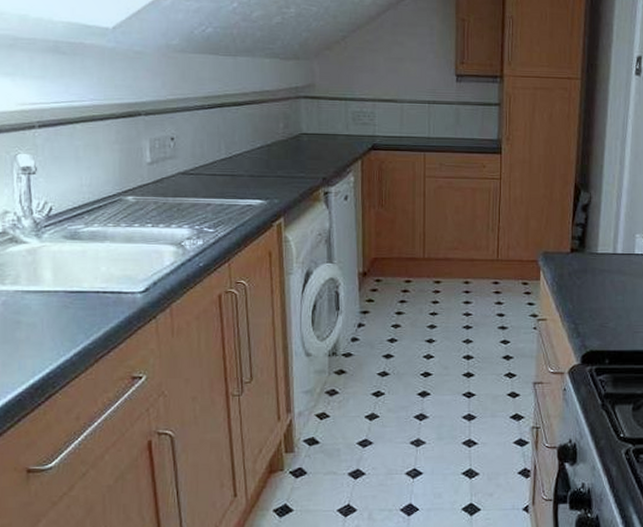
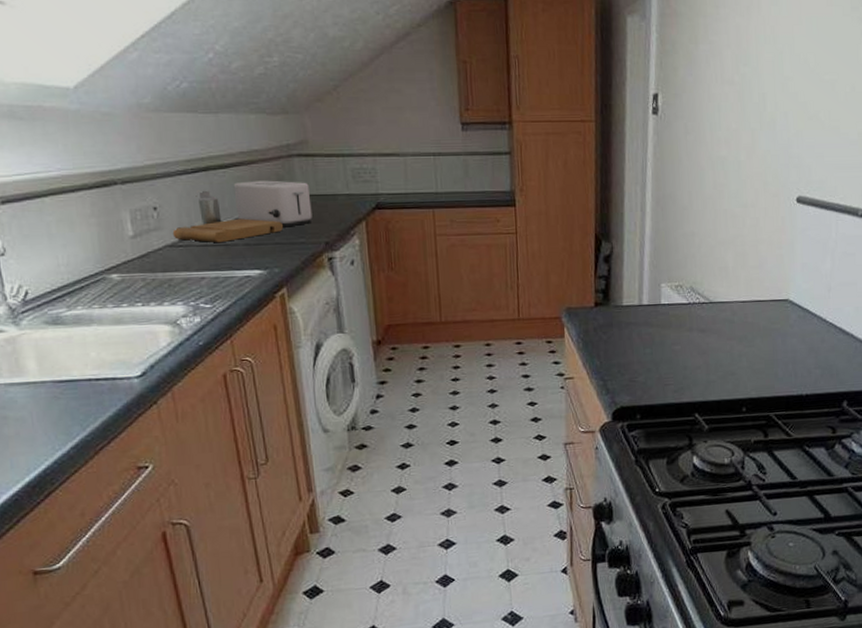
cutting board: none [185,152,285,173] -> present [172,218,283,243]
soap dispenser: none [206,125,231,157] -> present [195,191,222,227]
toaster: none [244,118,313,162] -> present [233,180,312,228]

